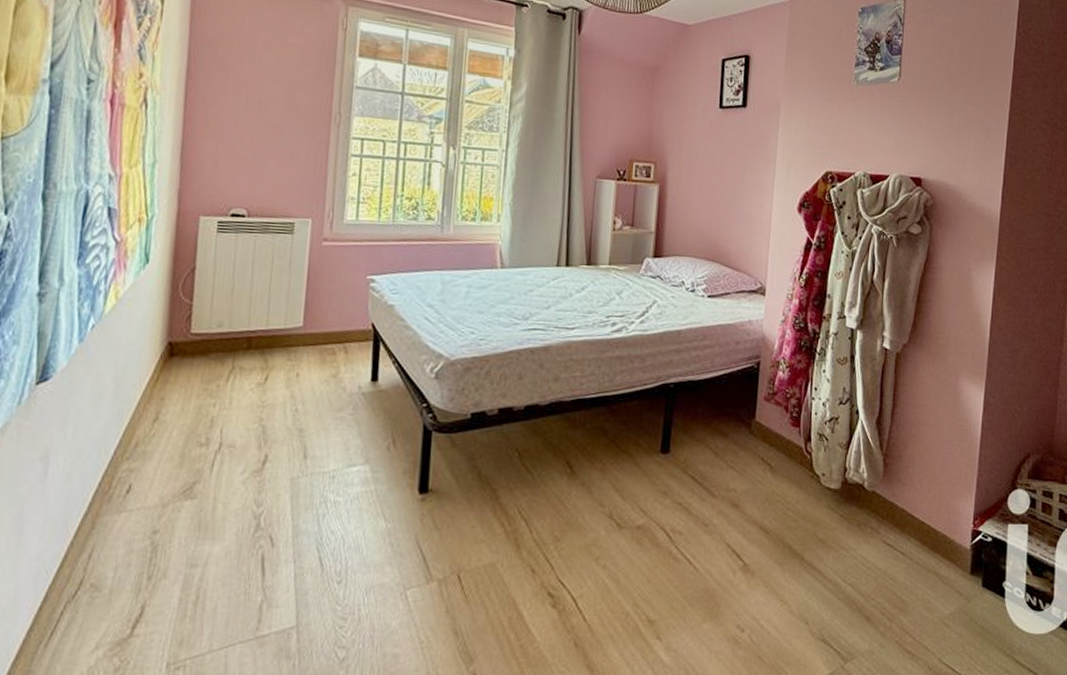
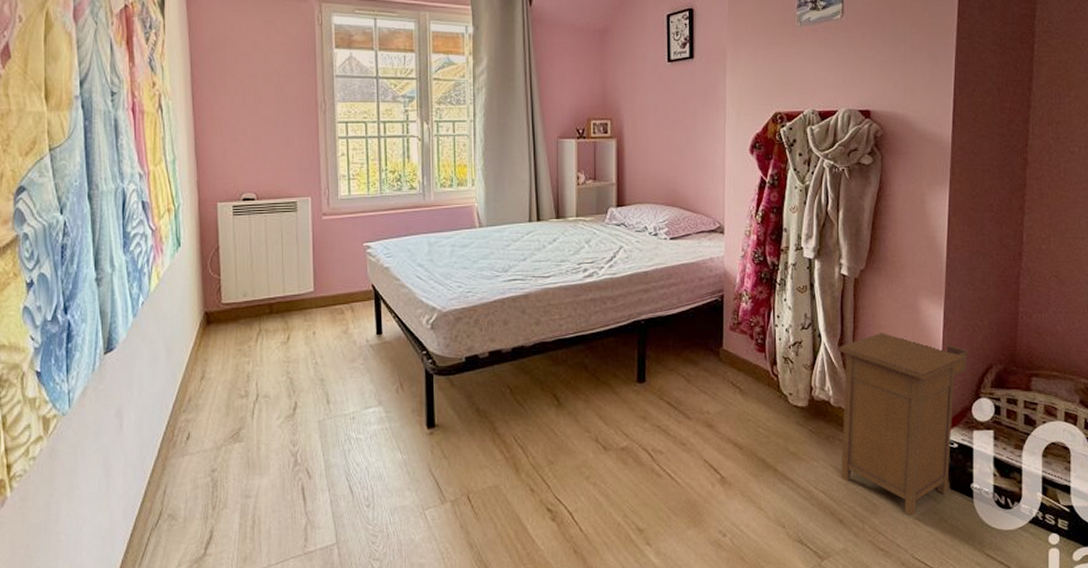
nightstand: none [870,413,1006,615] -> present [839,333,968,516]

